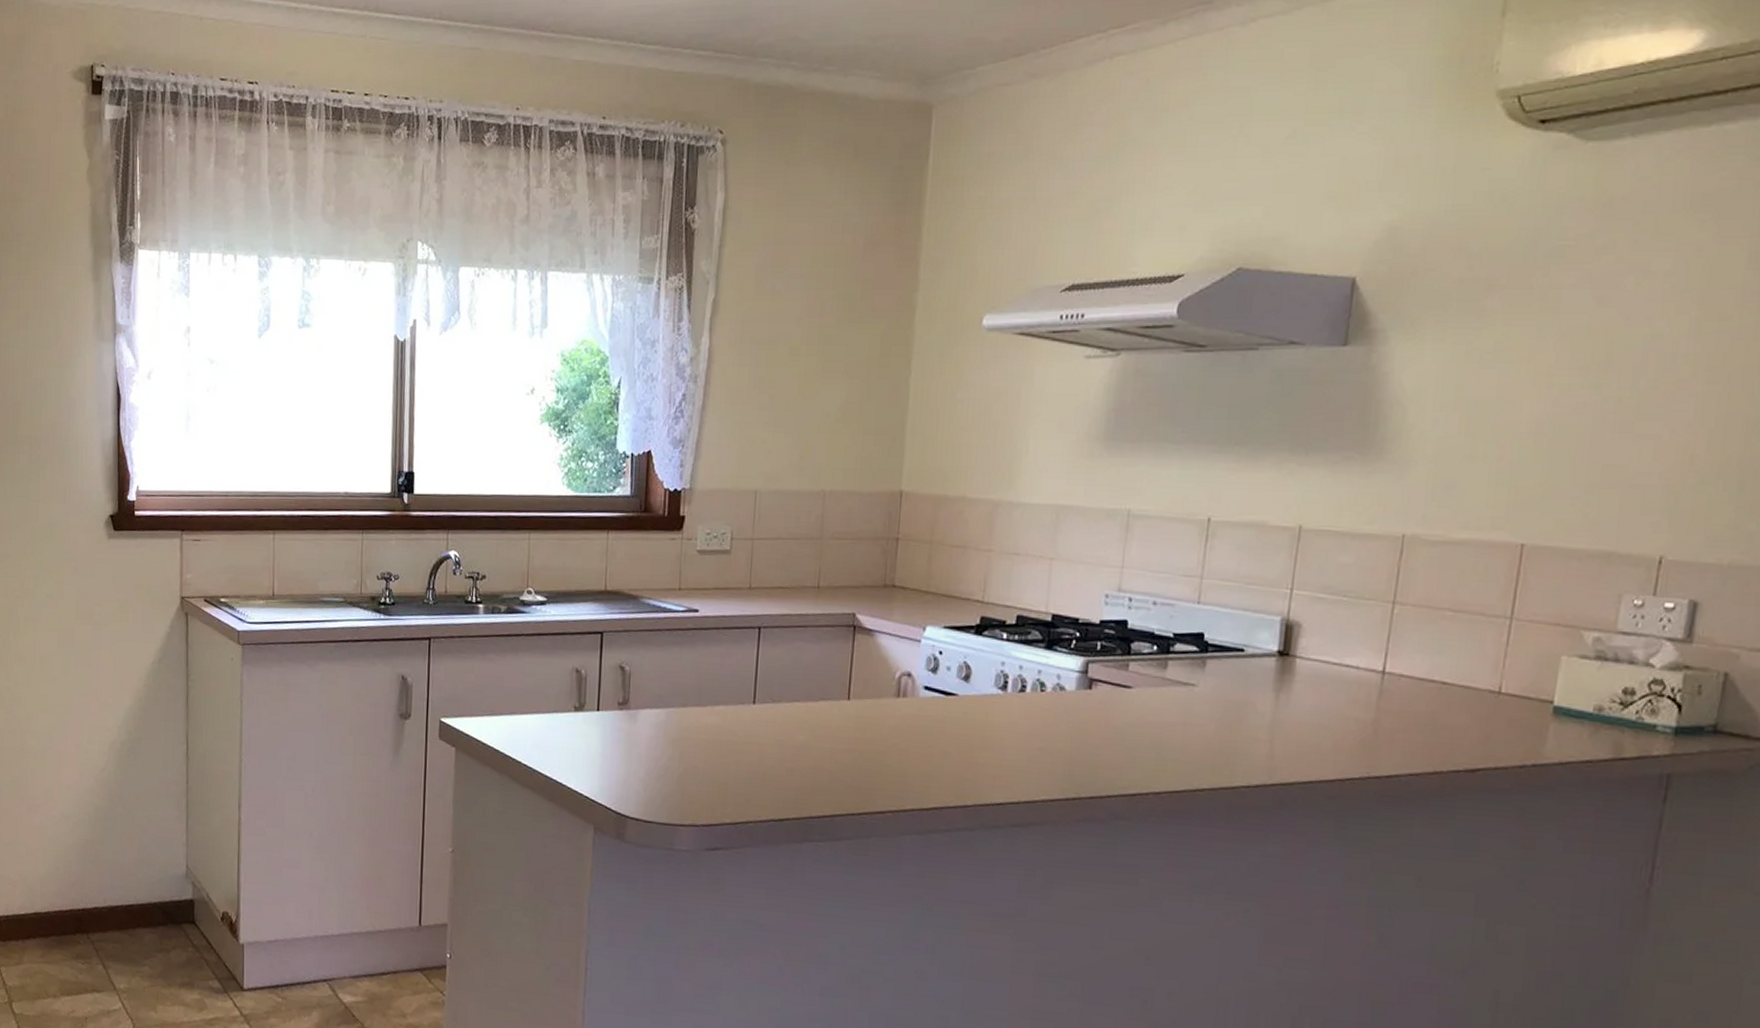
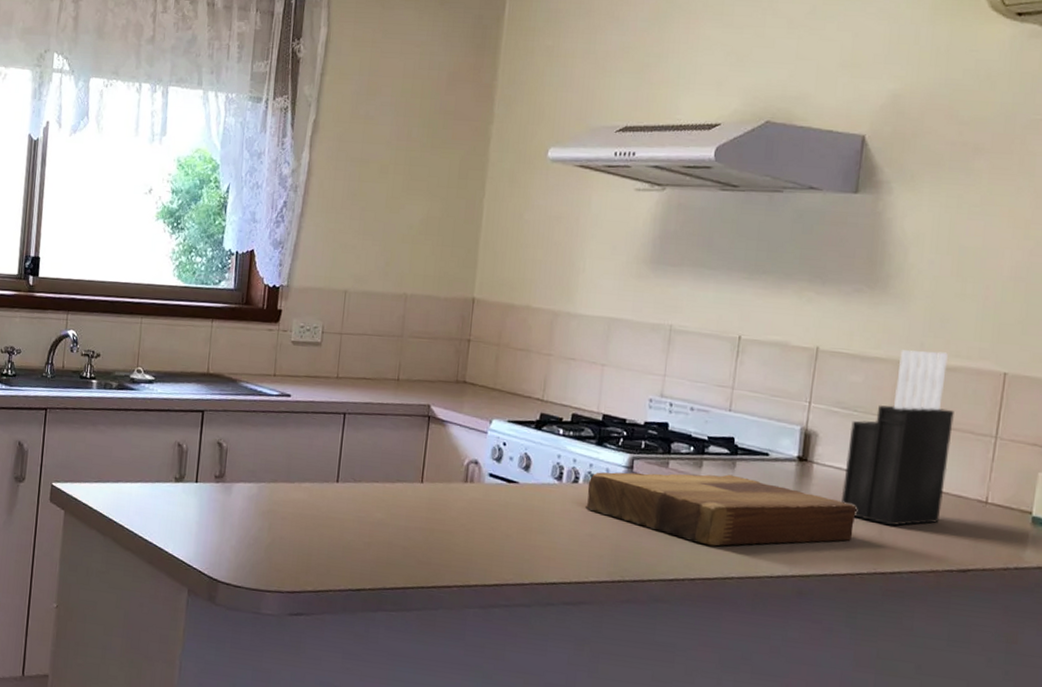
cutting board: none [1033,675,1347,756] -> present [584,472,857,546]
knife block: none [1329,523,1462,724] -> present [841,350,954,526]

